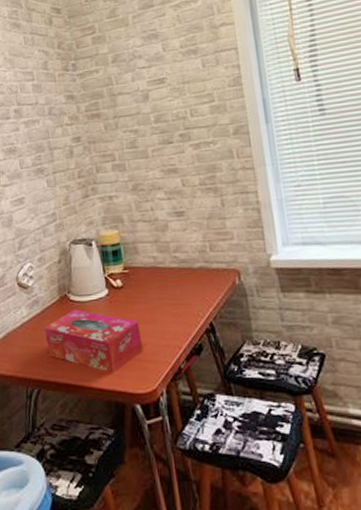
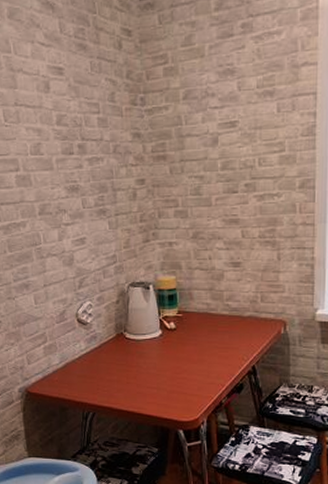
tissue box: present [45,309,143,373] -> none [101,346,190,403]

